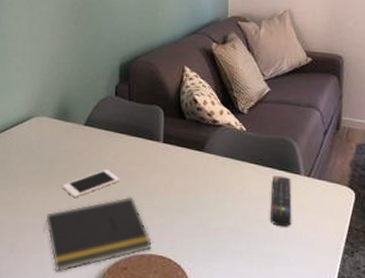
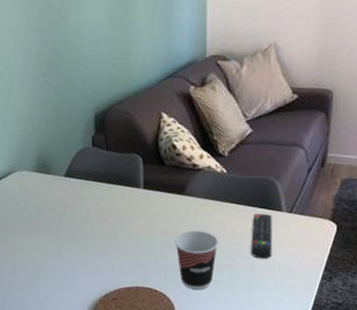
notepad: present [44,196,153,272] -> none [38,238,139,304]
cell phone: present [62,170,120,199] -> none [49,216,104,243]
cup: none [192,191,237,260] -> present [174,230,218,289]

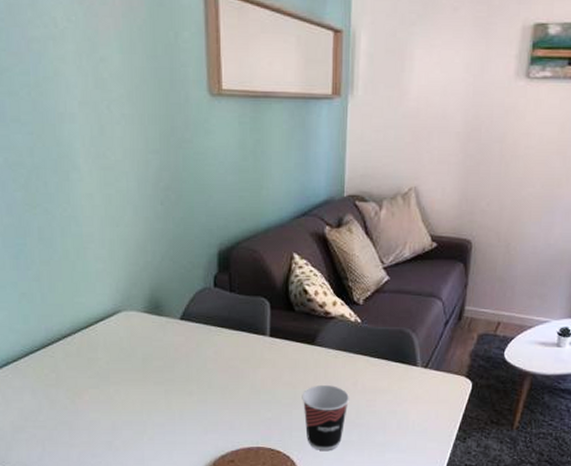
remote control: present [250,213,273,259] -> none [383,368,407,417]

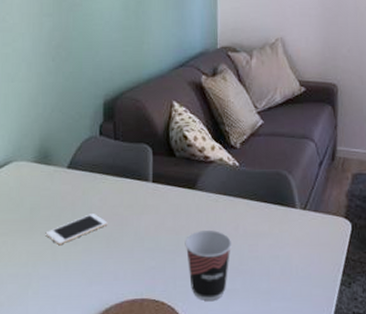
cell phone: none [159,366,223,396] -> present [45,214,108,246]

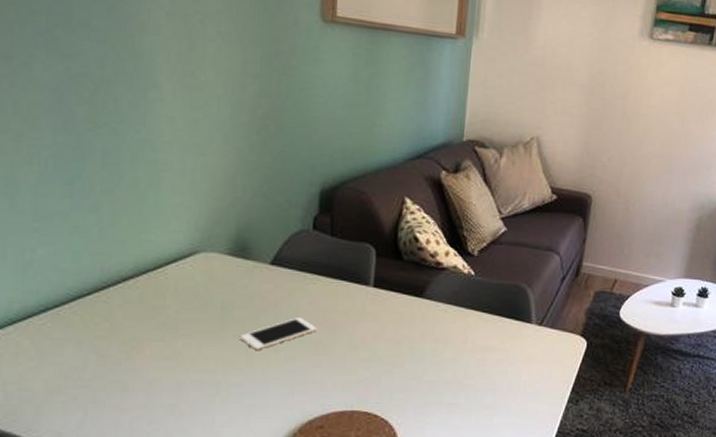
cup: present [185,229,231,301] -> none [405,341,458,414]

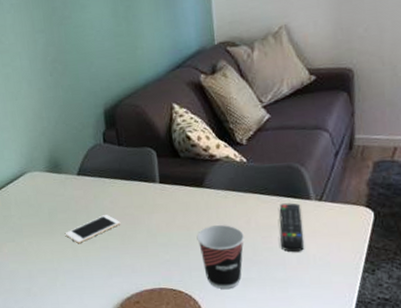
cup: none [405,341,458,414] -> present [196,224,244,289]
remote control: none [493,324,521,378] -> present [279,203,305,252]

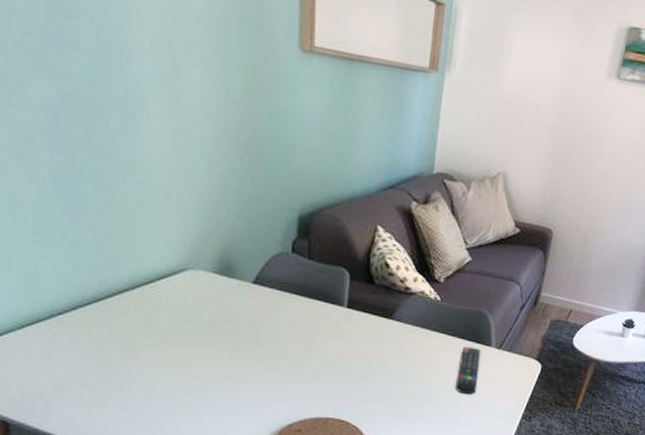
cell phone: present [65,215,121,244] -> none [225,333,296,362]
cup: present [196,224,244,289] -> none [375,359,423,424]

